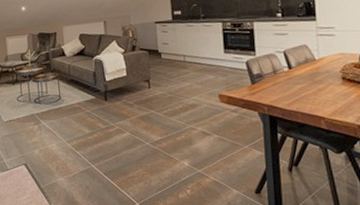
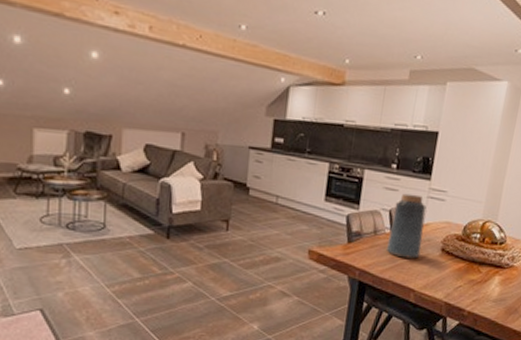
vase: none [287,34,322,91] -> present [387,193,427,259]

